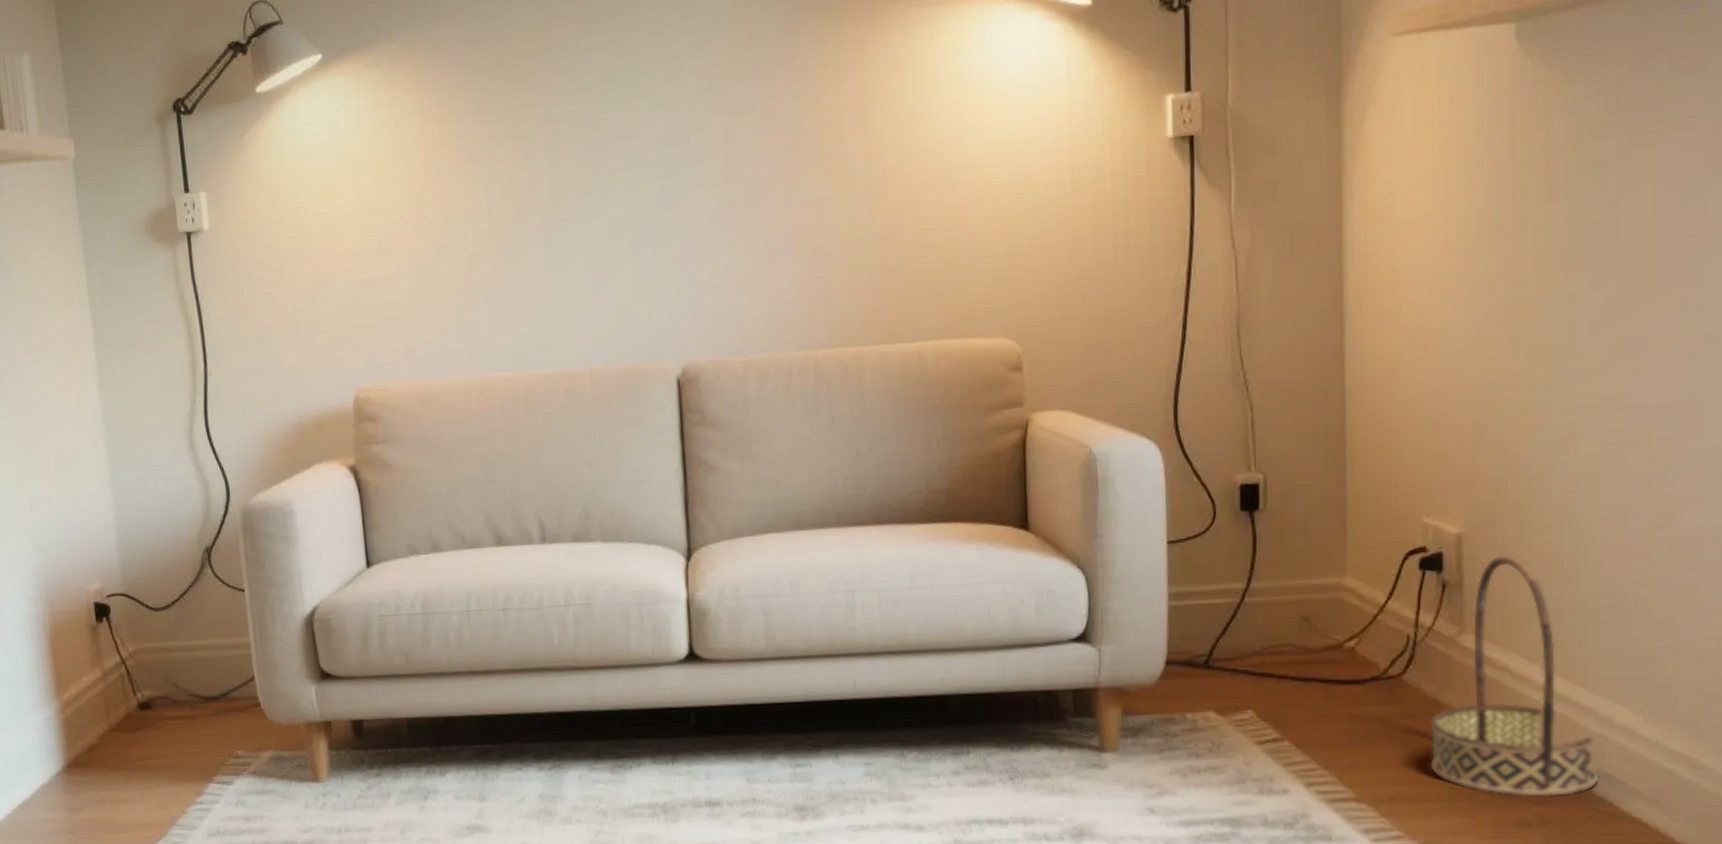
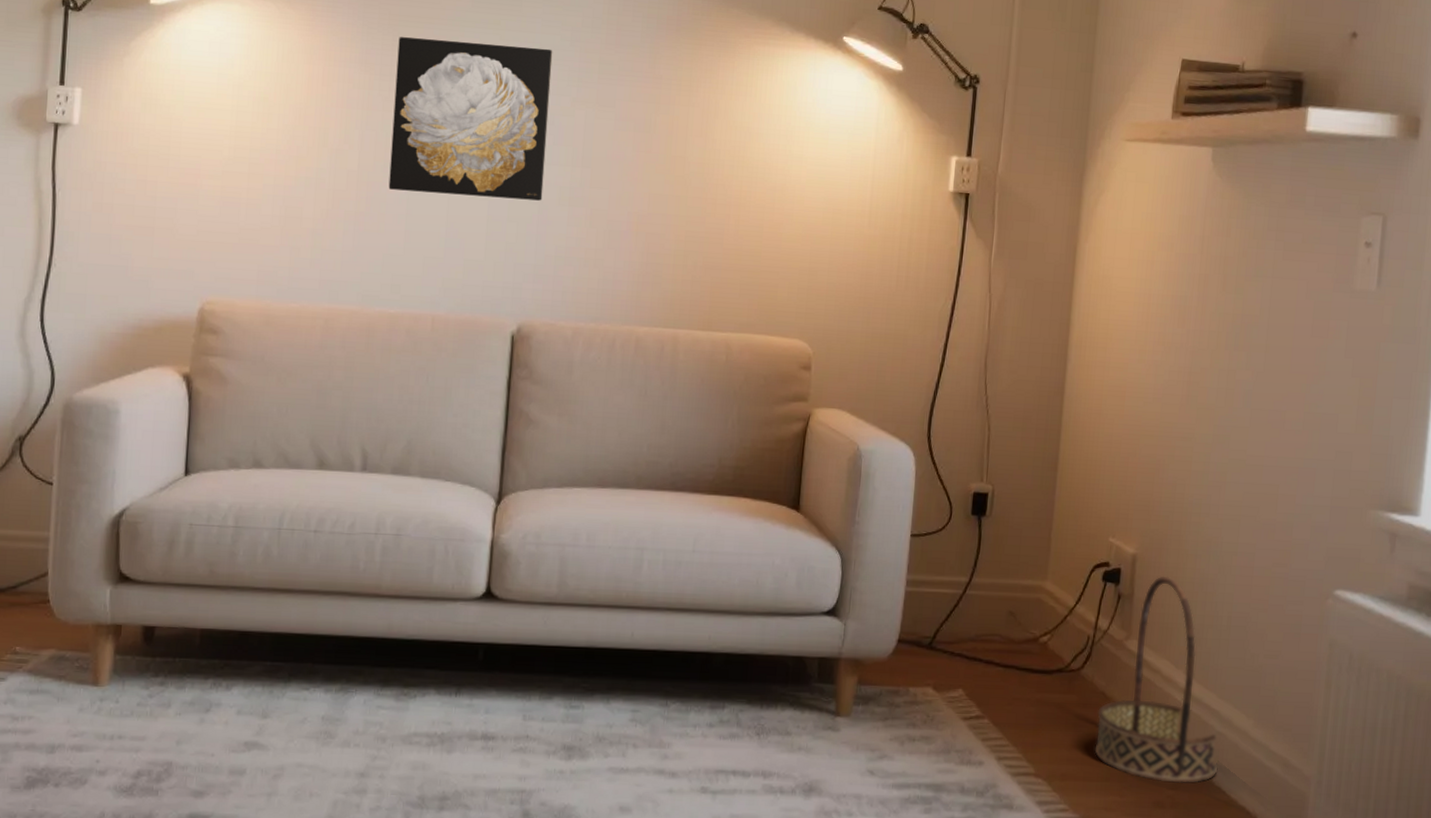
wall art: none [510,59,689,244] -> present [388,37,553,201]

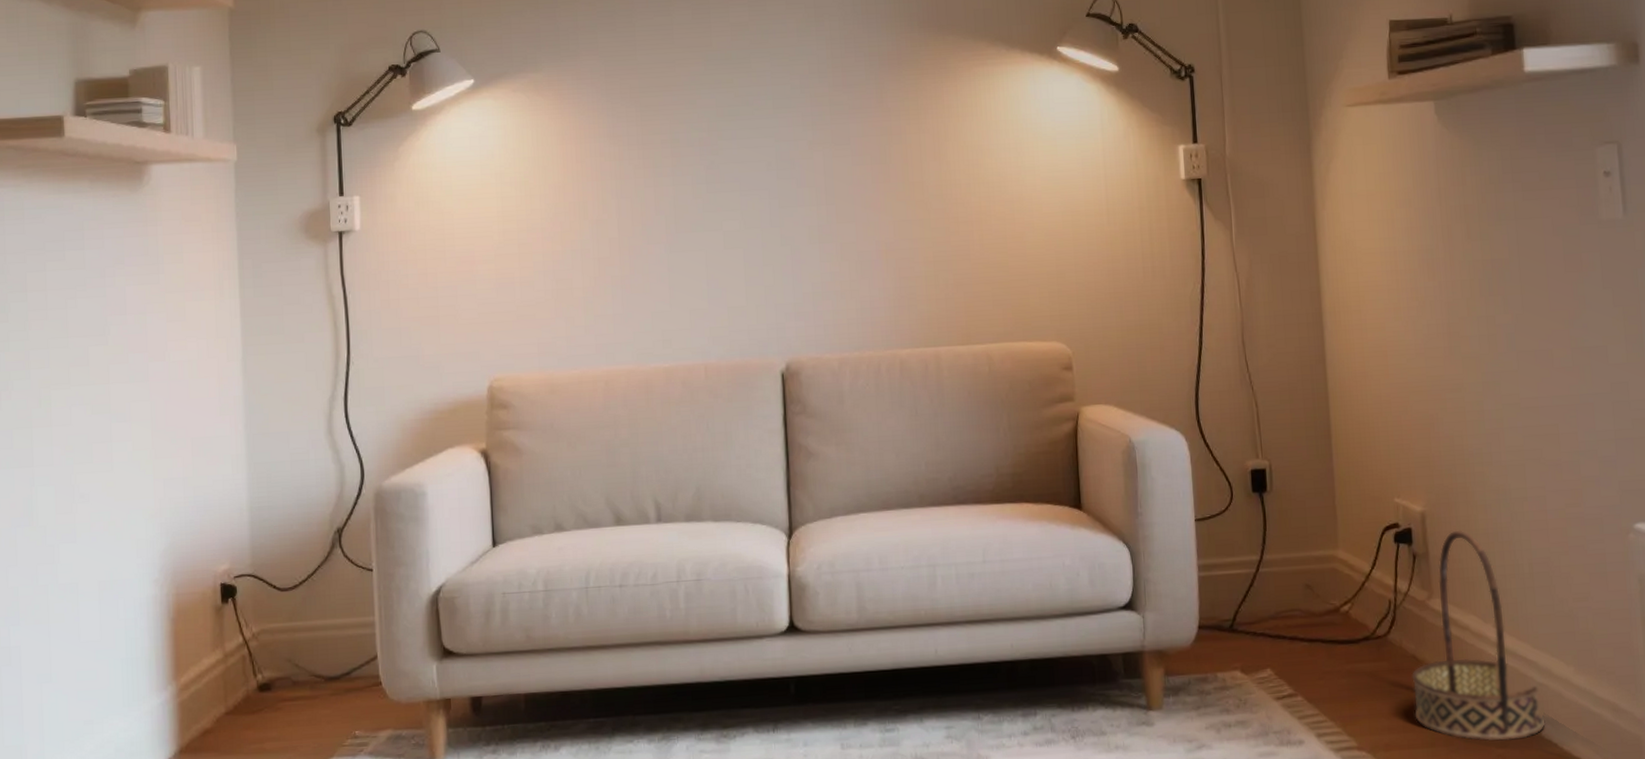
wall art: present [388,37,553,201] -> none [641,98,794,251]

